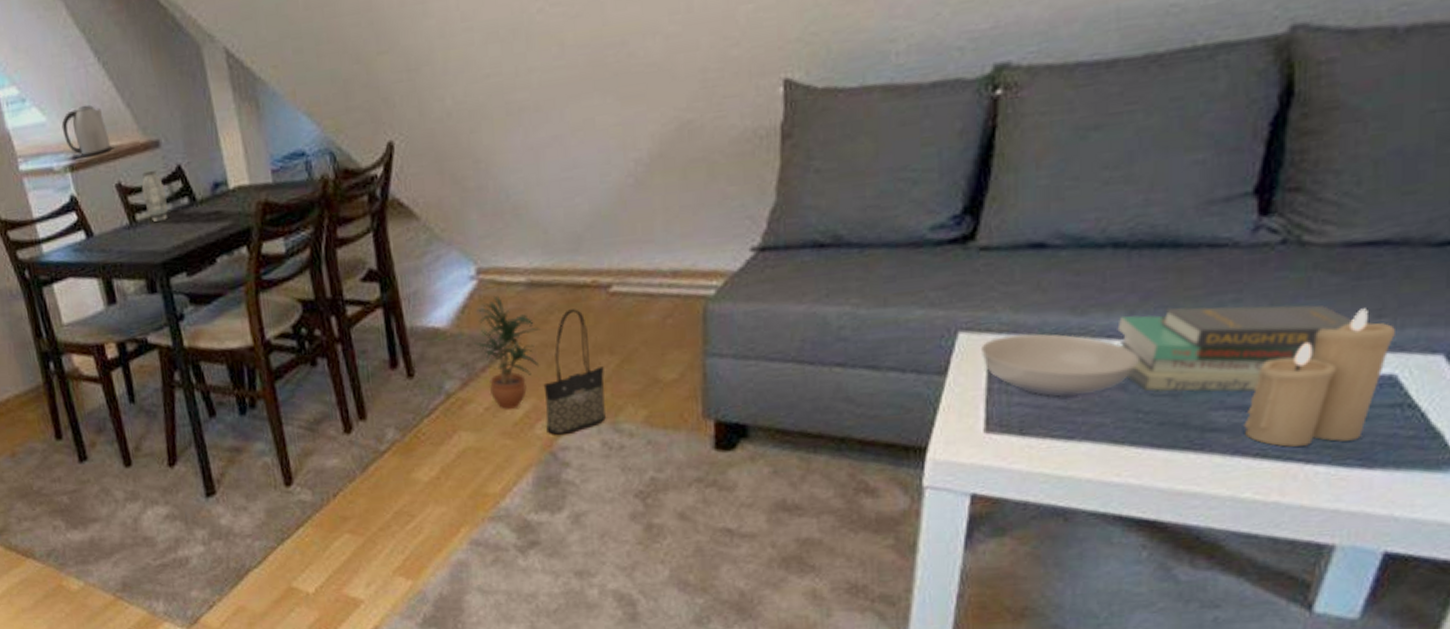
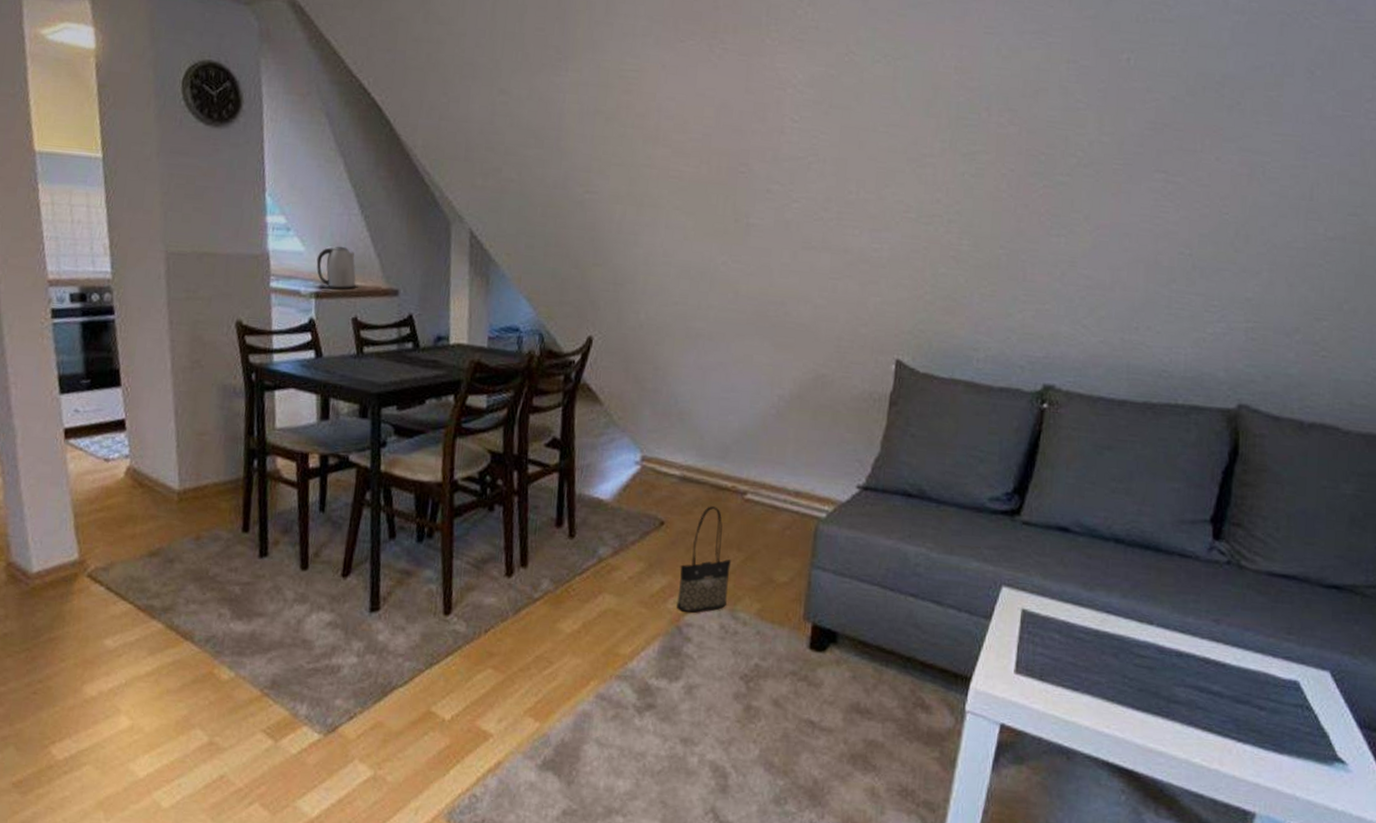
vase: present [141,171,168,223] -> none [373,314,395,359]
potted plant: present [473,295,542,409] -> none [628,481,687,582]
bowl: present [981,333,1141,397] -> none [1017,596,1129,656]
books: present [1117,305,1354,393] -> none [1114,597,1273,677]
candle: present [1244,308,1395,447] -> none [1197,625,1299,729]

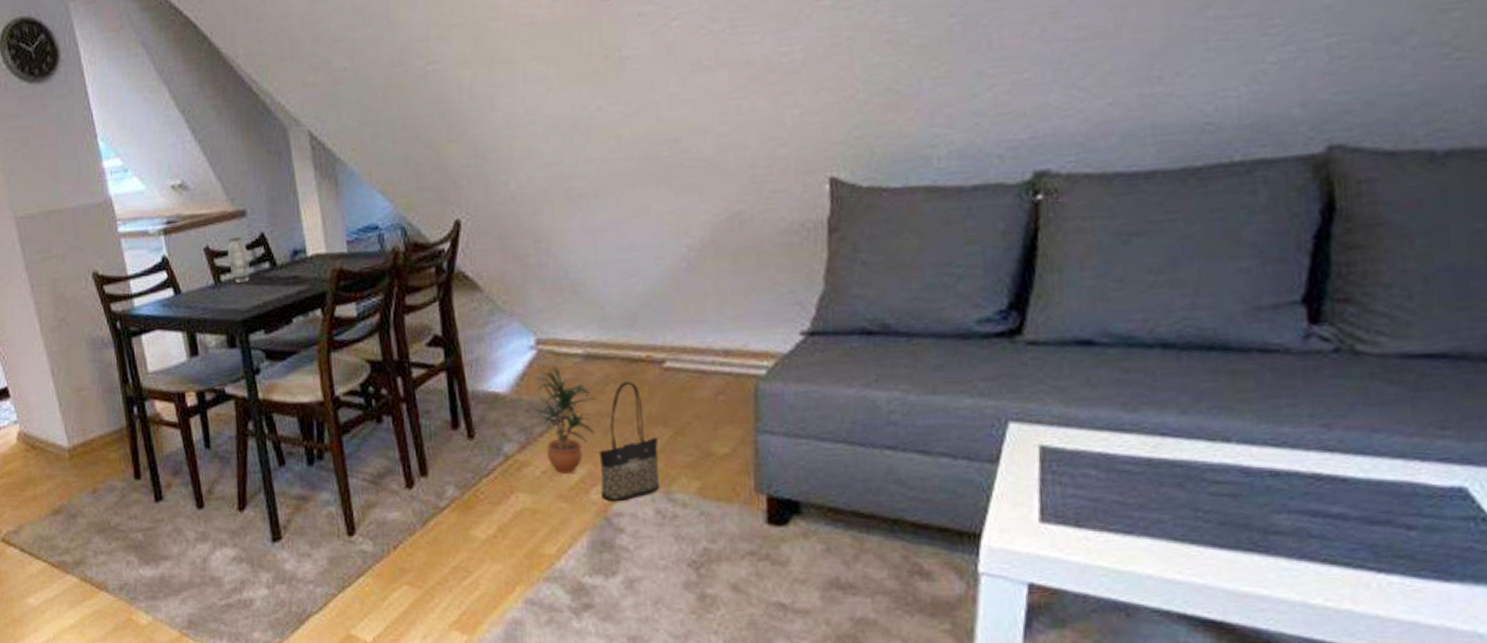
kettle: present [316,246,356,291] -> none [158,176,202,224]
vase: none [373,314,395,359] -> present [227,237,250,284]
potted plant: none [628,481,687,582] -> present [531,365,598,474]

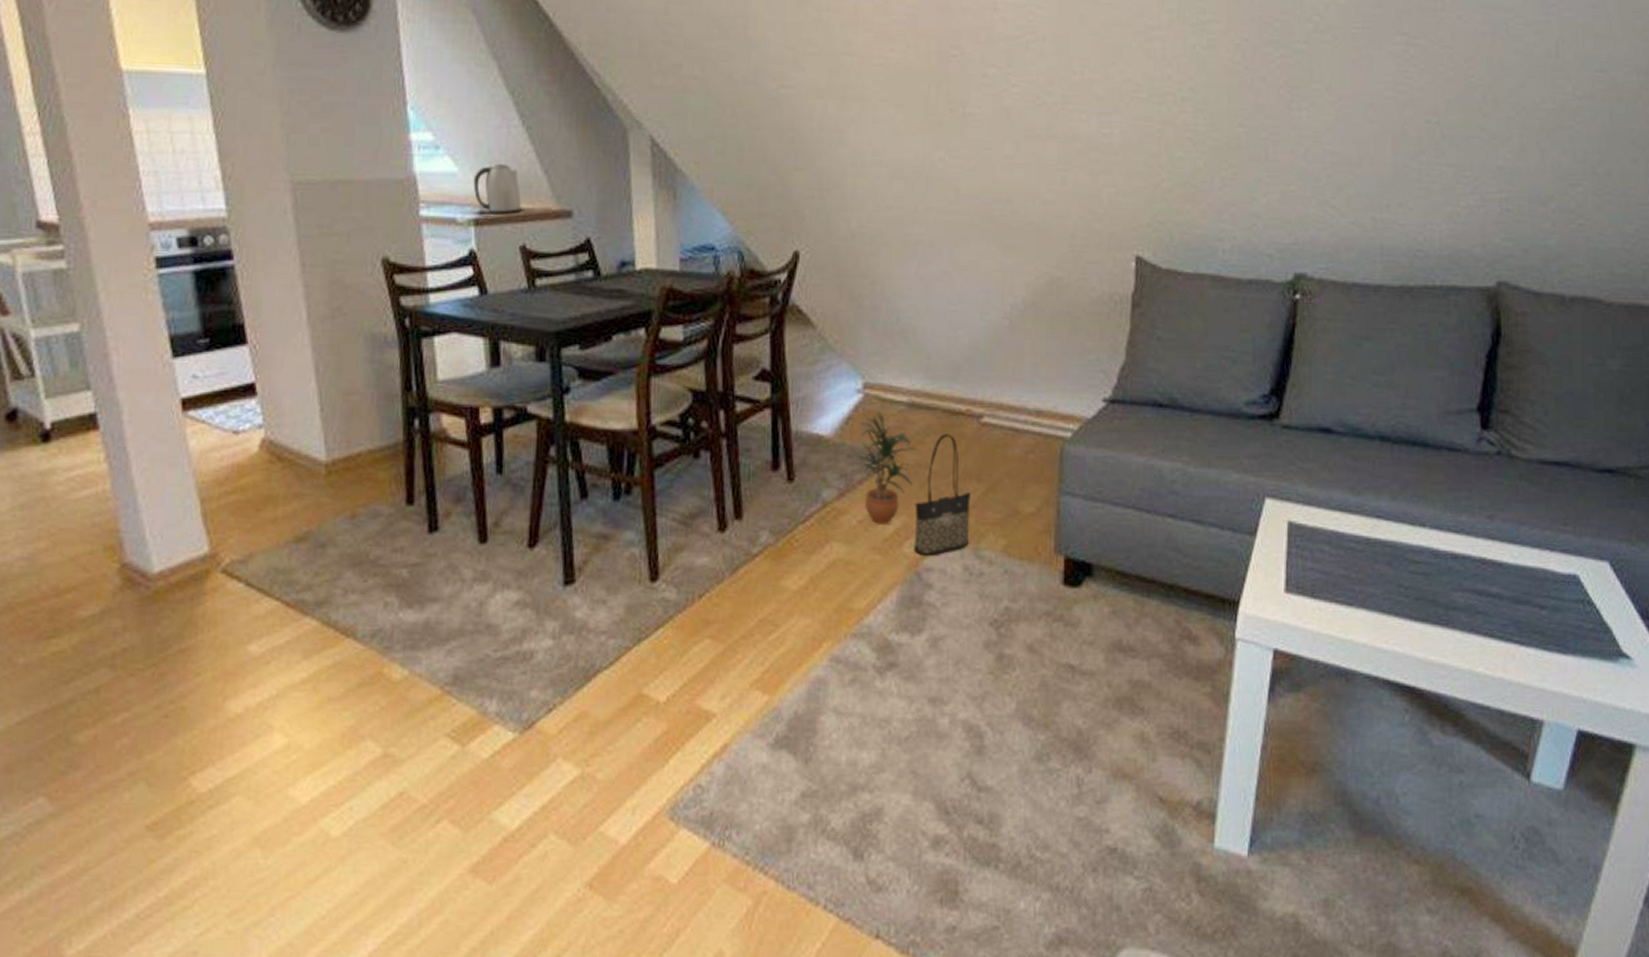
kettle: none [158,176,202,224] -> present [473,163,522,216]
vase: present [227,237,250,284] -> none [546,239,571,291]

